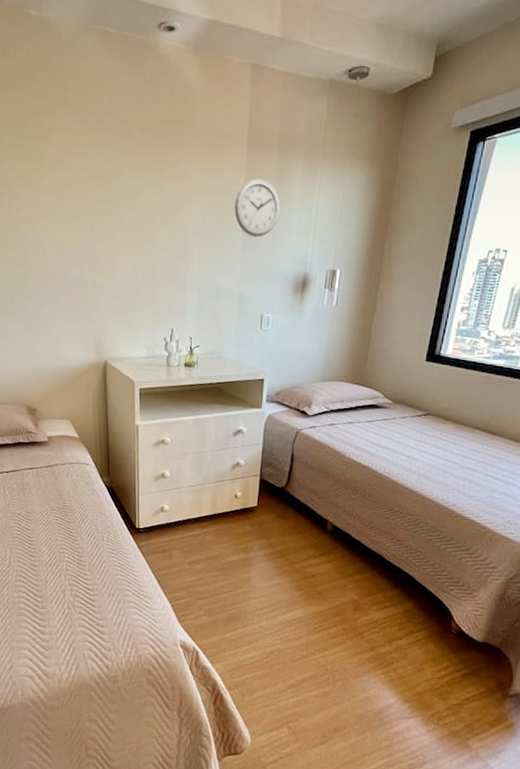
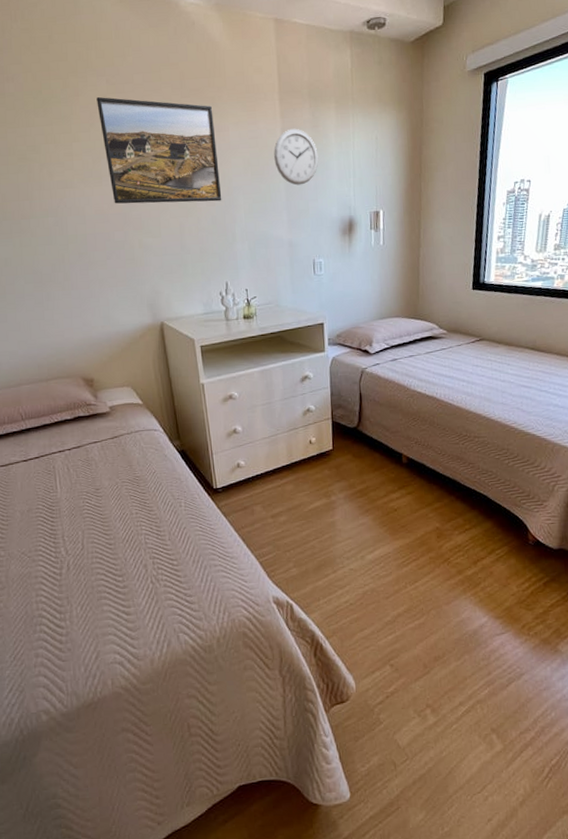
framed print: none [68,136,179,247] -> present [96,96,222,204]

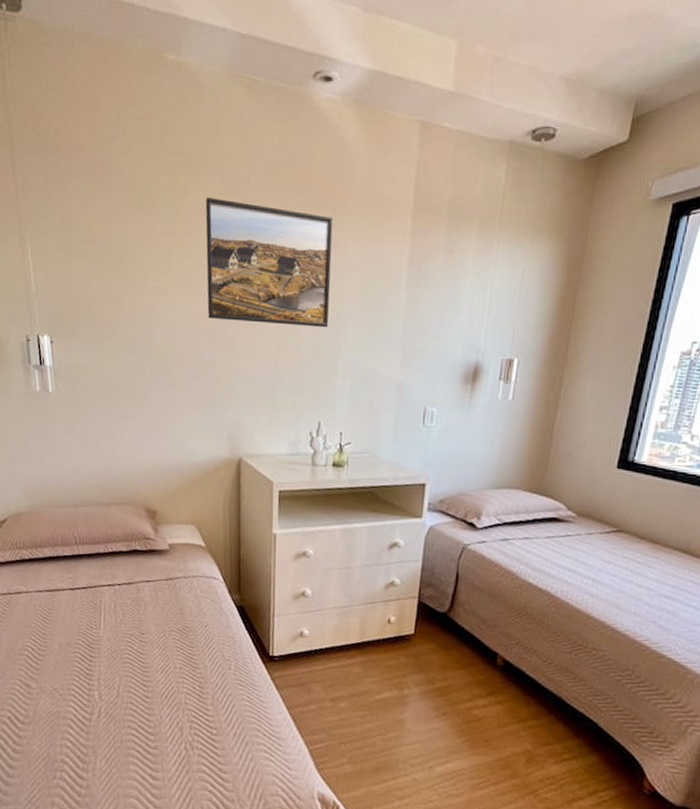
wall clock: present [274,128,319,186] -> none [396,251,449,319]

